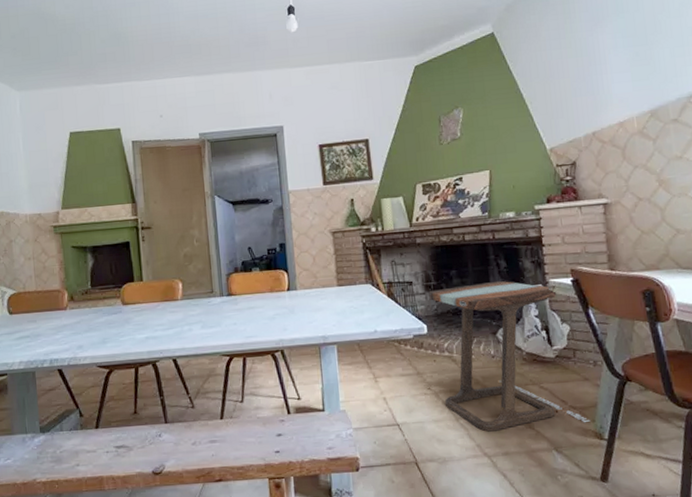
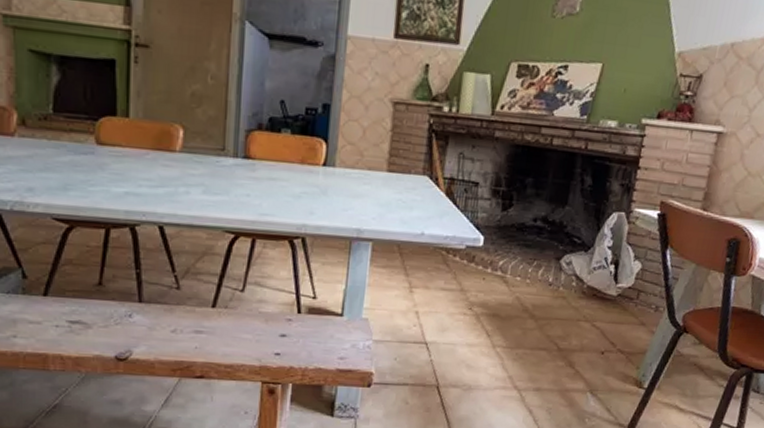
side table: present [428,280,589,432] -> none [485,197,639,368]

